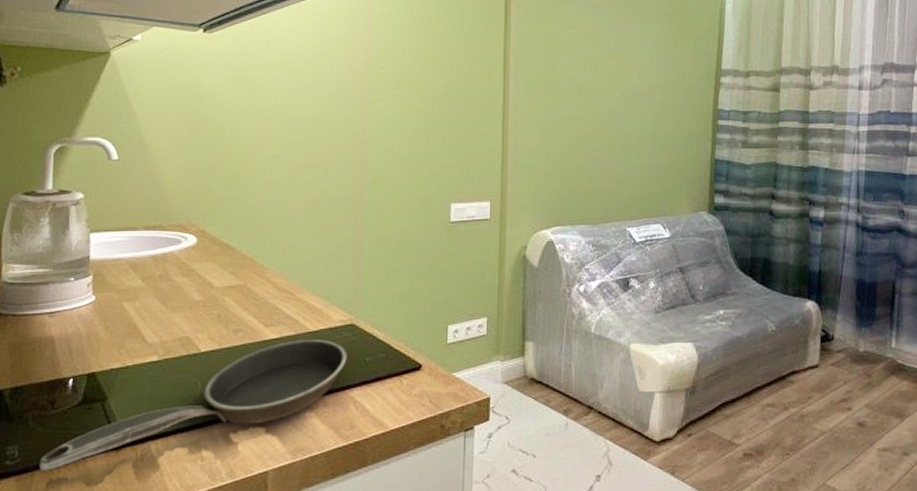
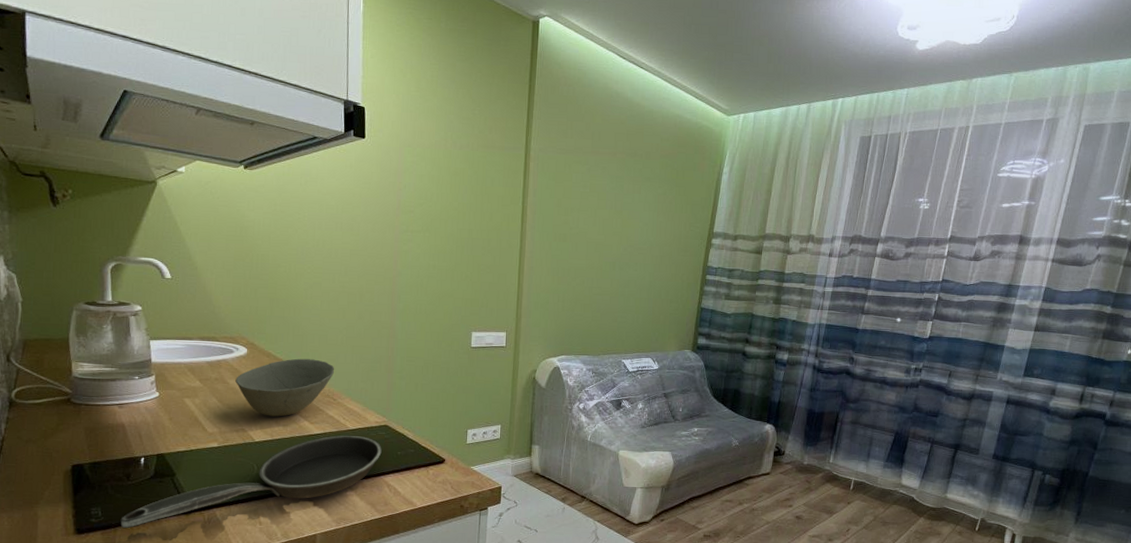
bowl: none [182,246,295,320] -> present [235,358,335,417]

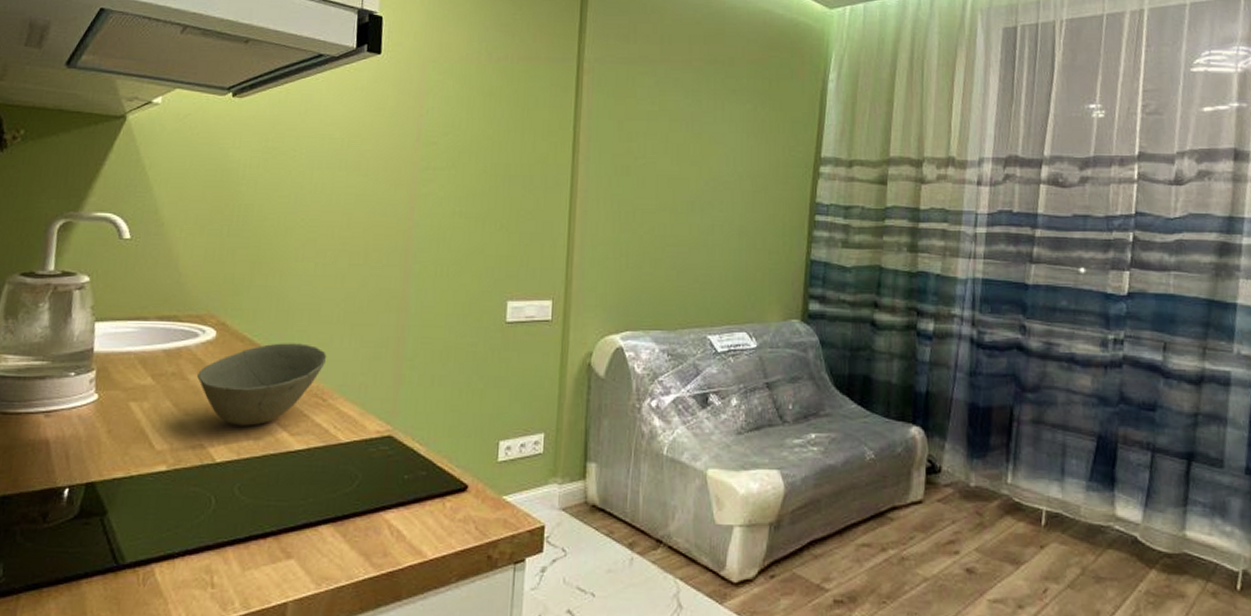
frying pan: present [120,435,382,529] -> none [26,451,384,596]

